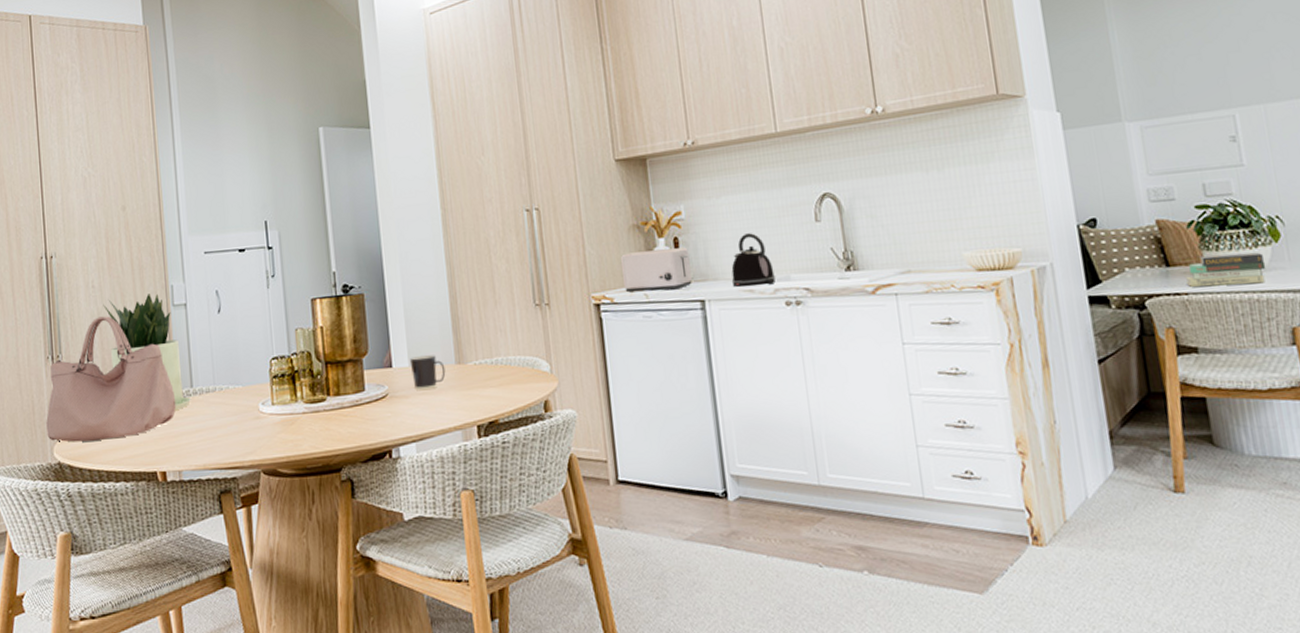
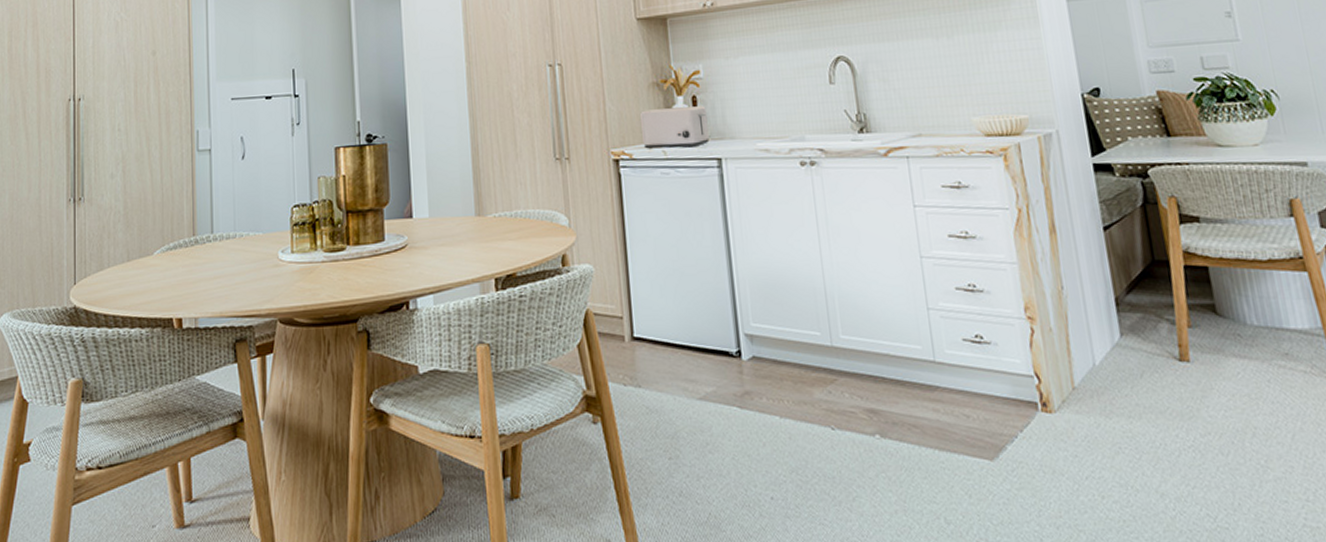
handbag: present [46,316,177,442] -> none [64,159,196,286]
planter: present [103,294,192,410] -> none [128,138,212,256]
mug: present [409,355,446,391] -> none [430,206,465,242]
kettle: present [731,233,776,288] -> none [747,93,791,147]
books: present [1186,252,1266,287] -> none [1186,124,1263,158]

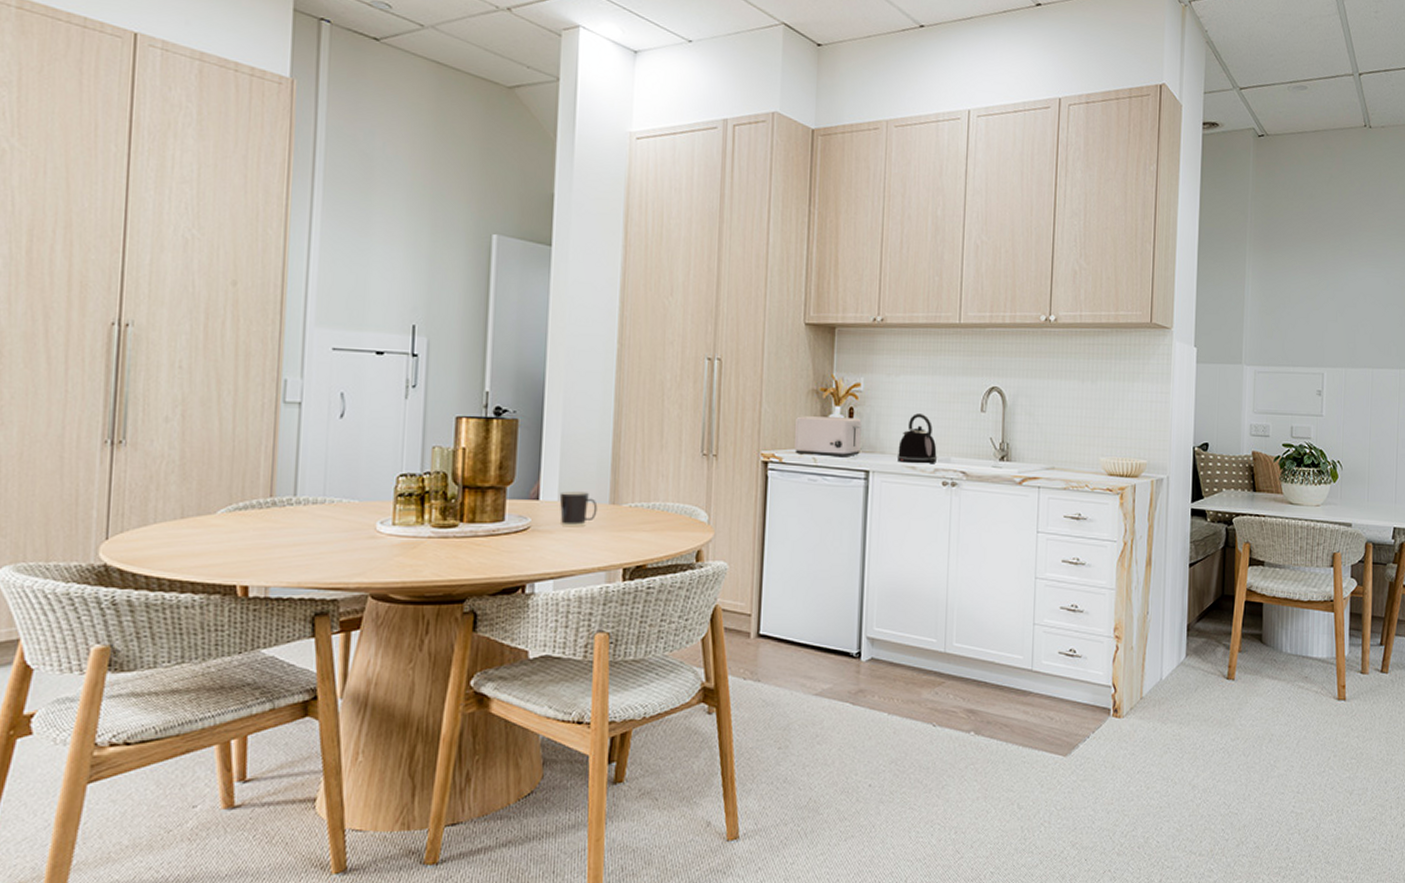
mug: none [430,206,465,242] -> present [559,491,598,527]
kettle: none [747,93,791,147] -> present [897,413,938,464]

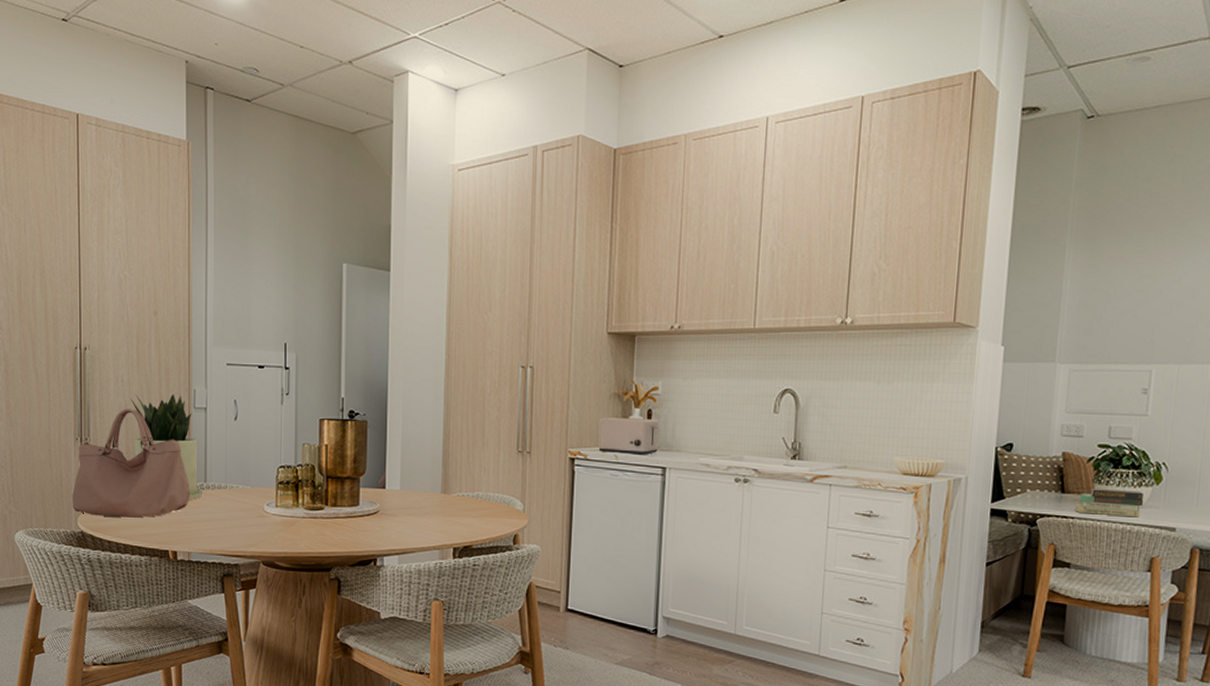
handbag: none [92,403,273,544] -> present [72,409,190,518]
planter: none [191,384,293,519] -> present [130,394,205,500]
mug: present [559,491,598,527] -> none [401,482,432,512]
kettle: present [897,413,938,464] -> none [692,415,731,462]
books: none [1266,486,1324,514] -> present [1075,488,1144,518]

